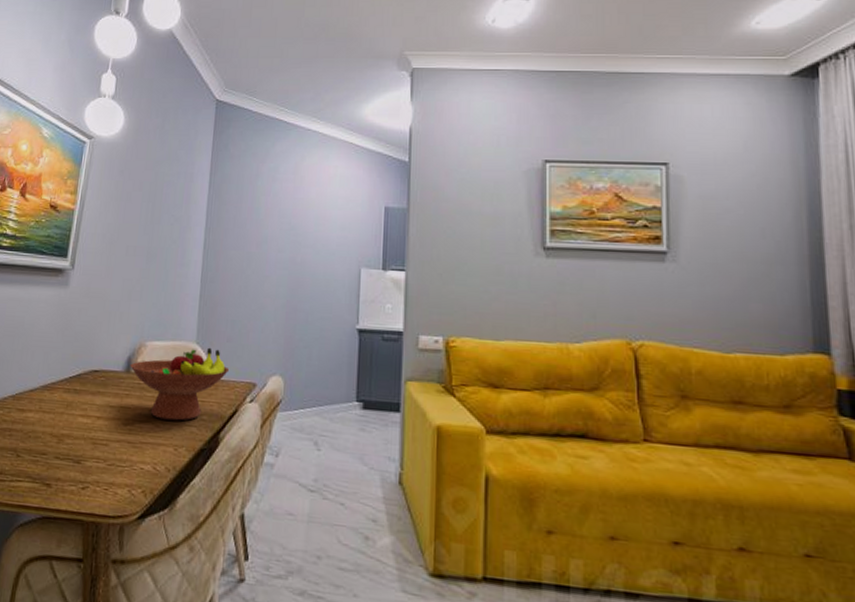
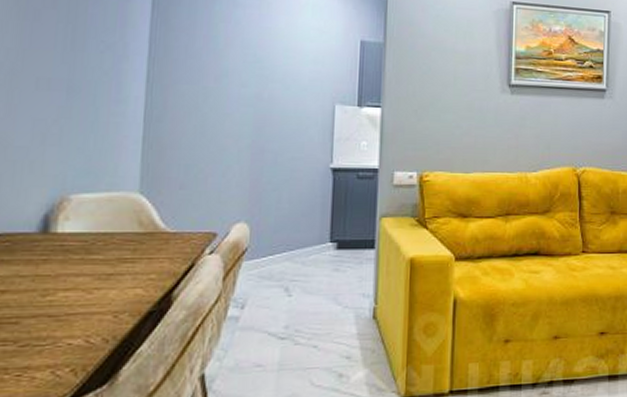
fruit bowl: present [130,347,230,421] -> none [47,197,184,284]

